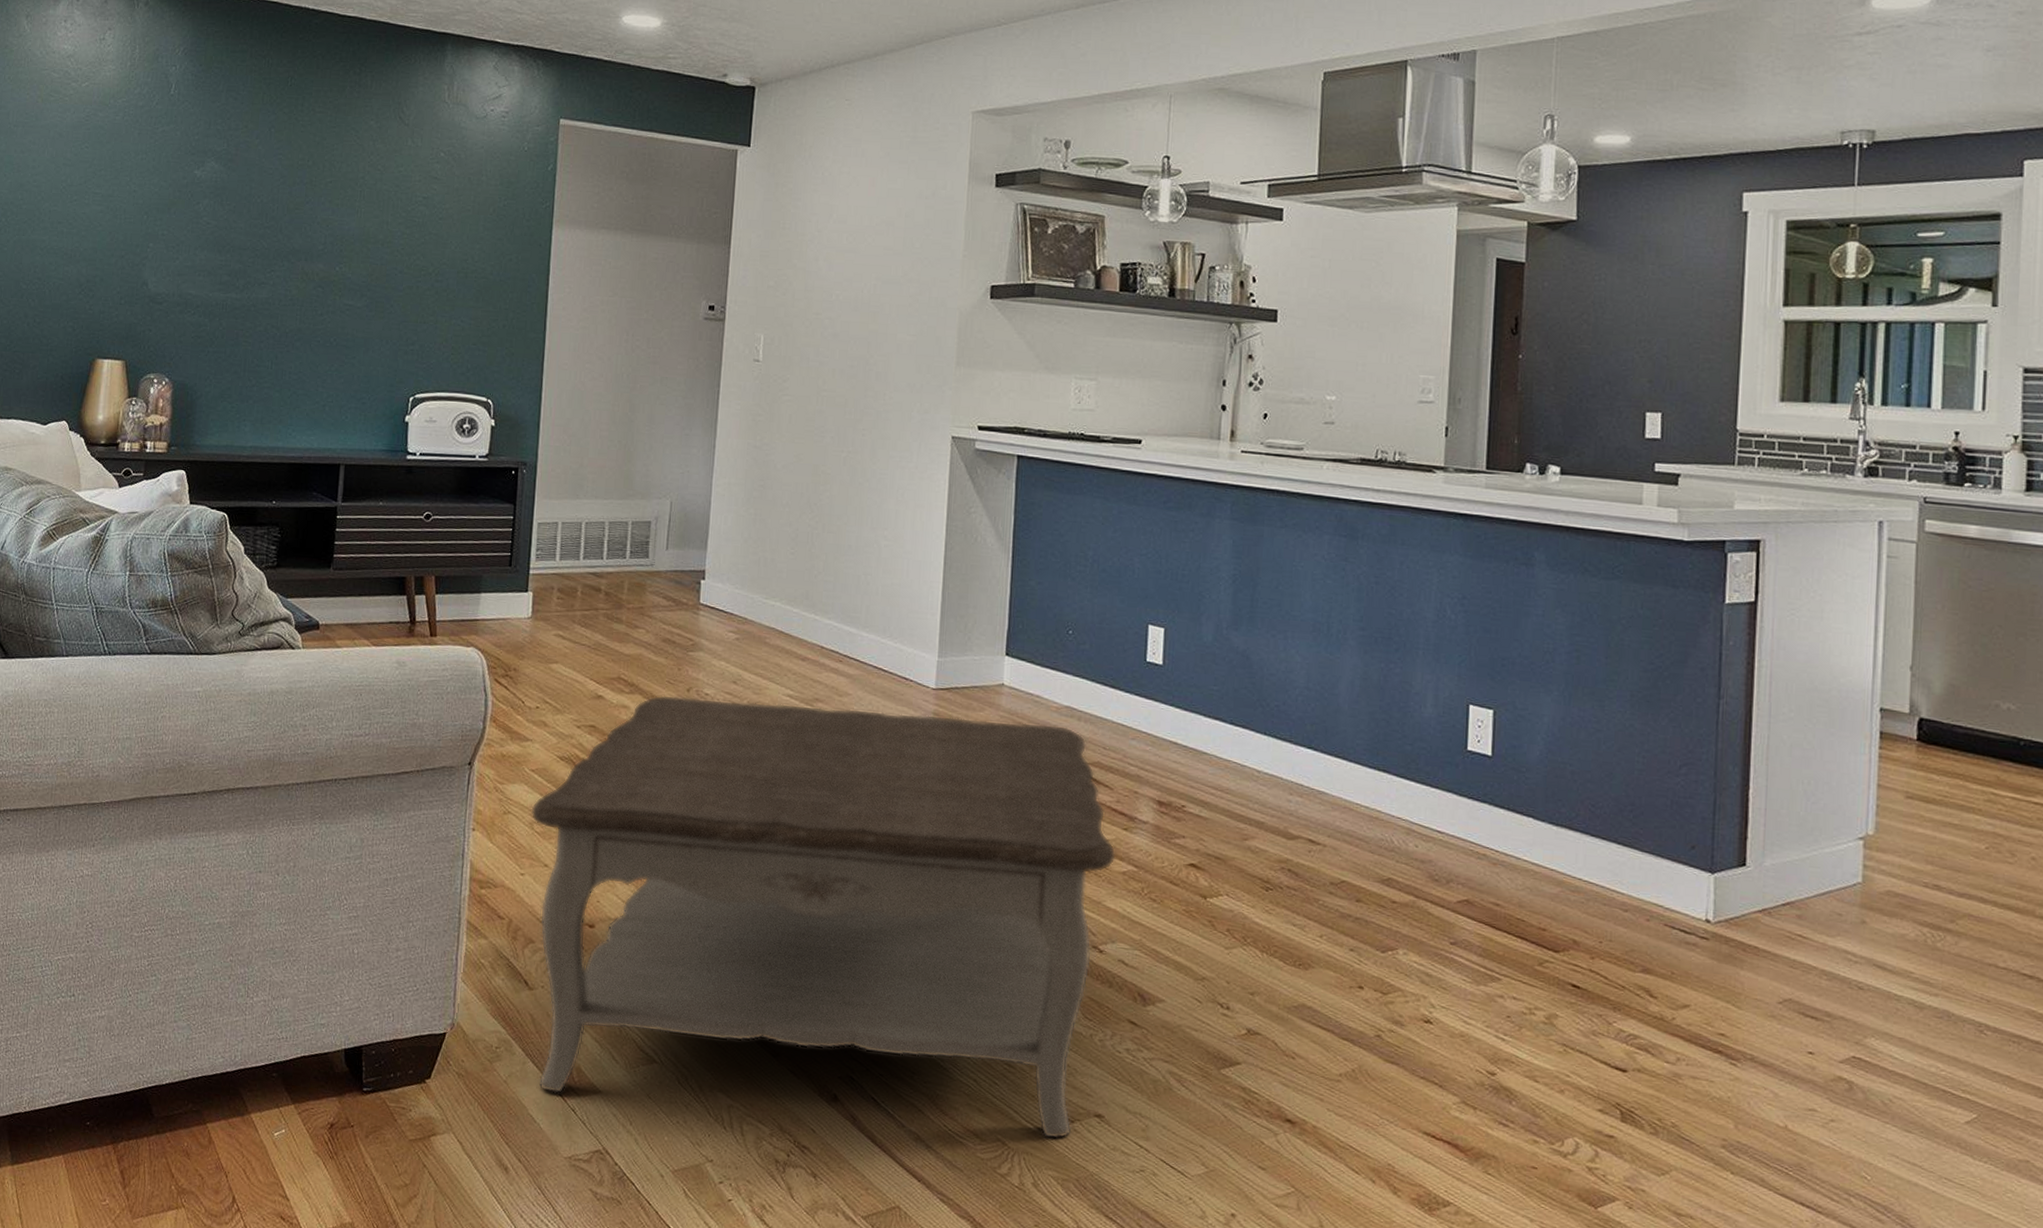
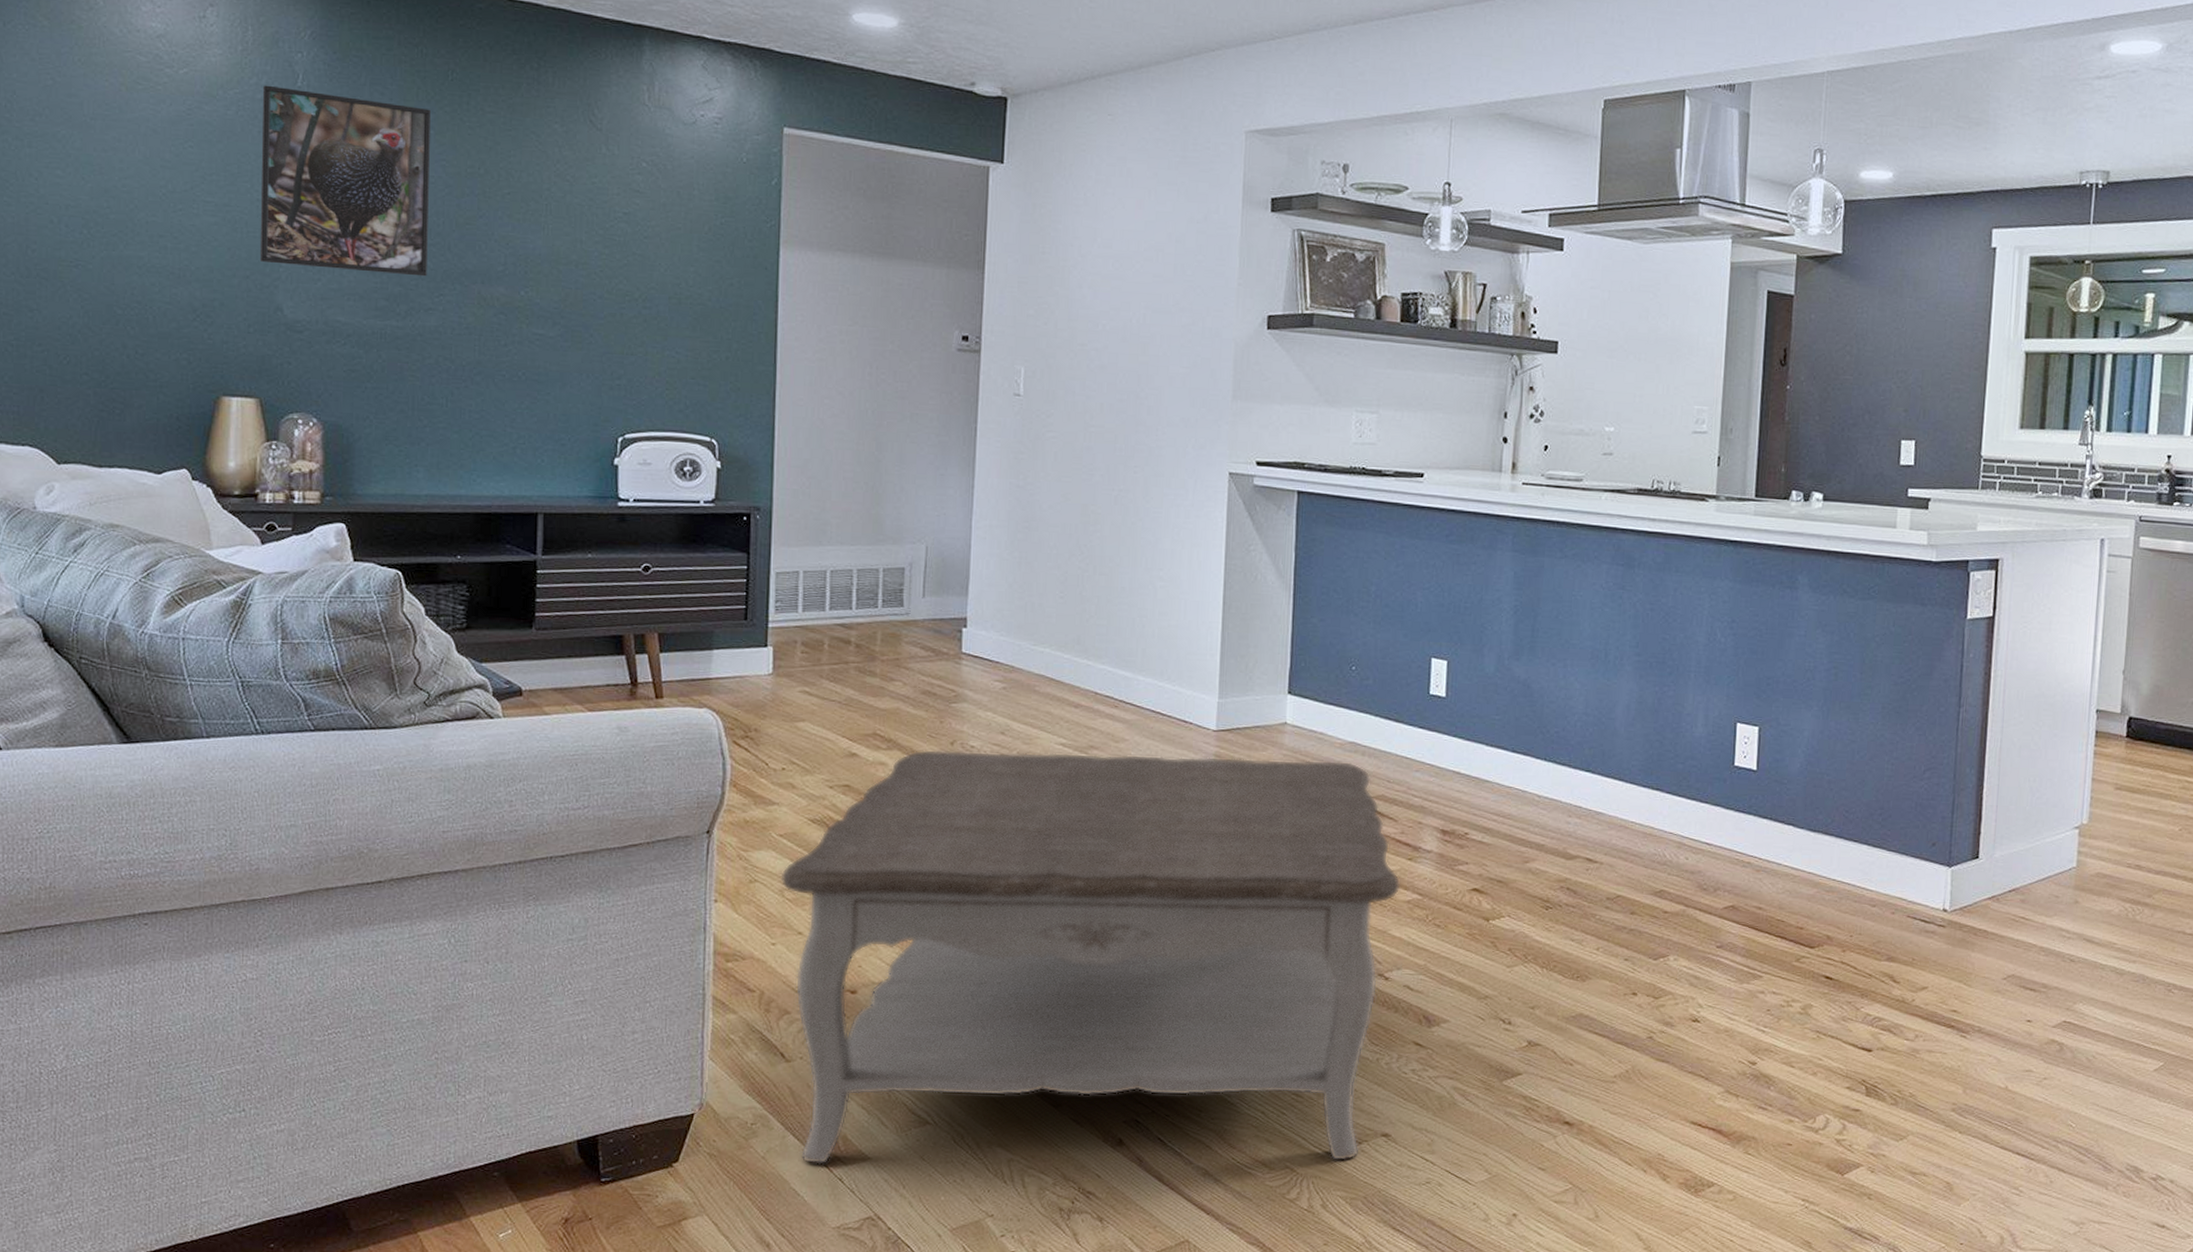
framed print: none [132,94,273,255] -> present [259,85,431,277]

